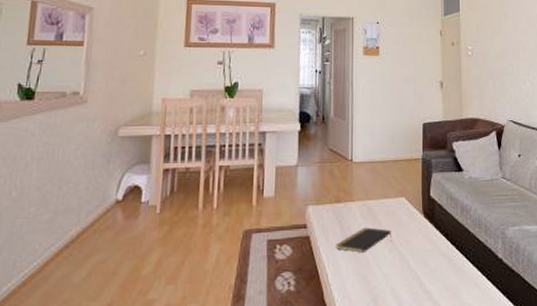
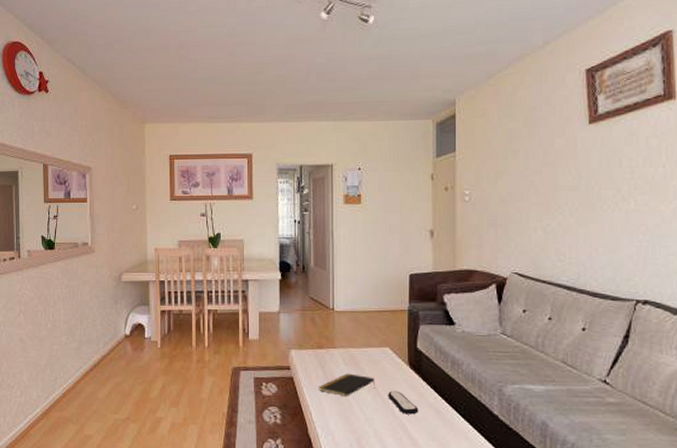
remote control: none [404,242,433,266] -> present [388,390,419,415]

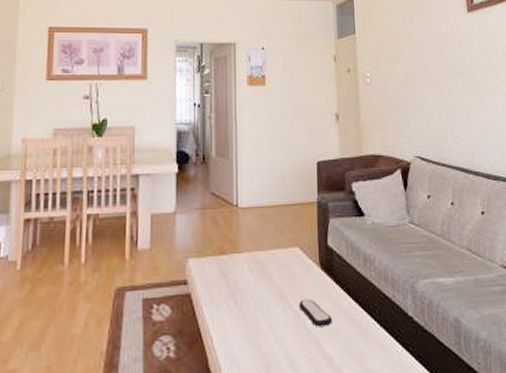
notepad: present [319,373,375,397] -> none [221,282,284,313]

